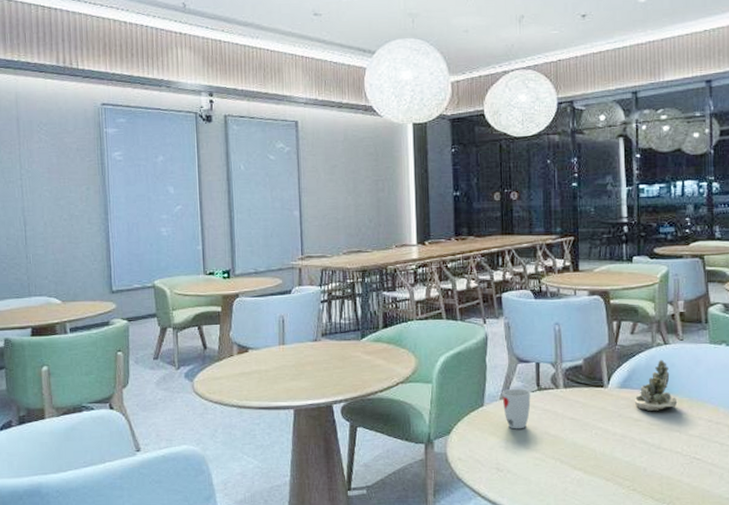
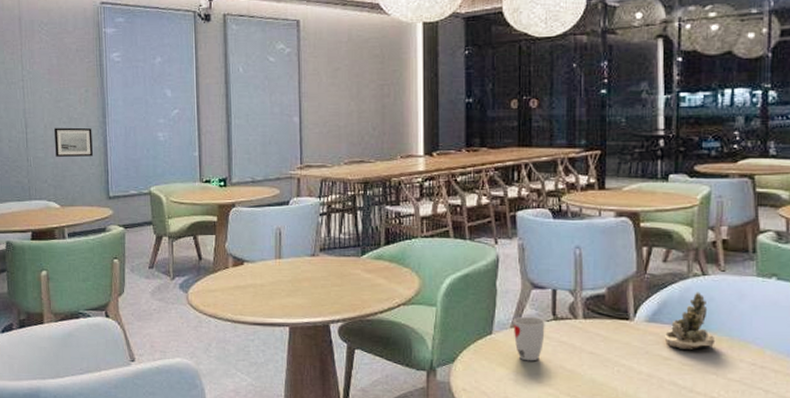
wall art: none [55,224,95,253] -> present [54,127,93,157]

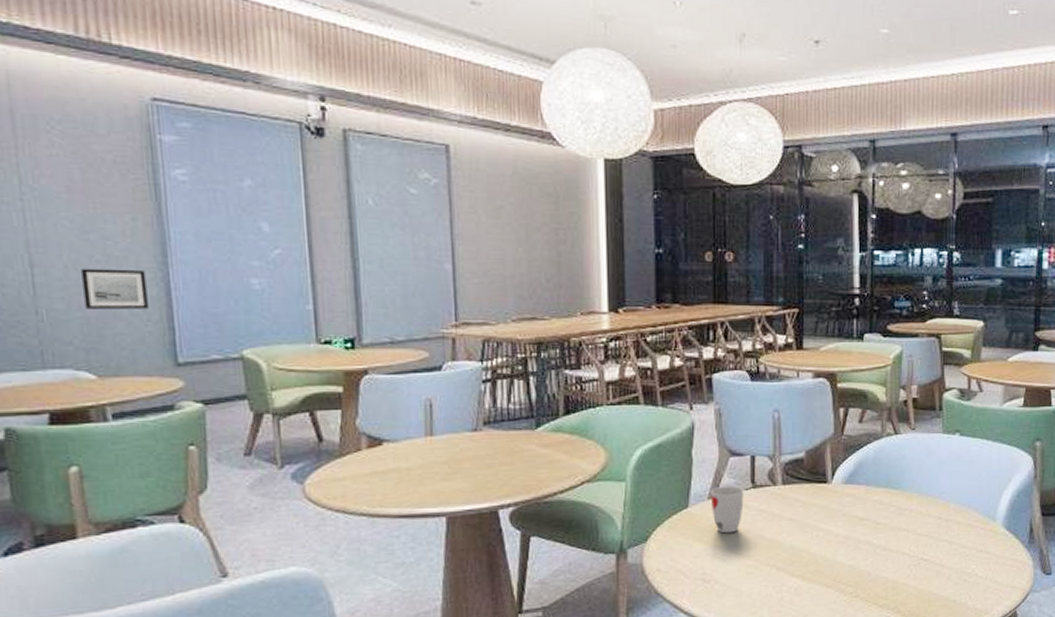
succulent planter: present [664,292,716,349] -> none [860,451,907,509]

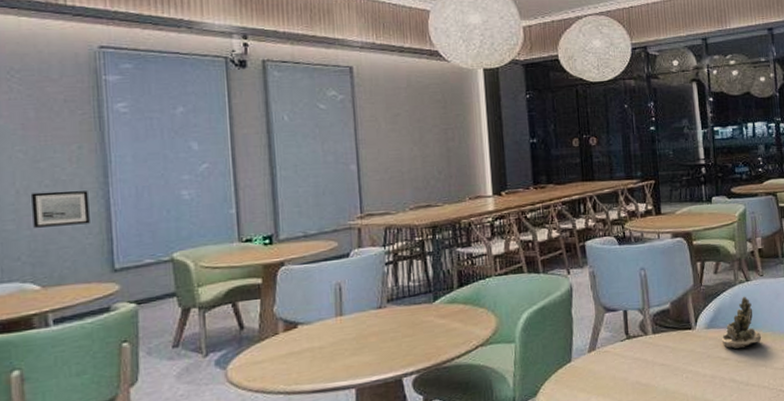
cup: present [710,485,744,534] -> none [590,339,620,383]
succulent planter: none [860,451,907,509] -> present [721,296,762,349]

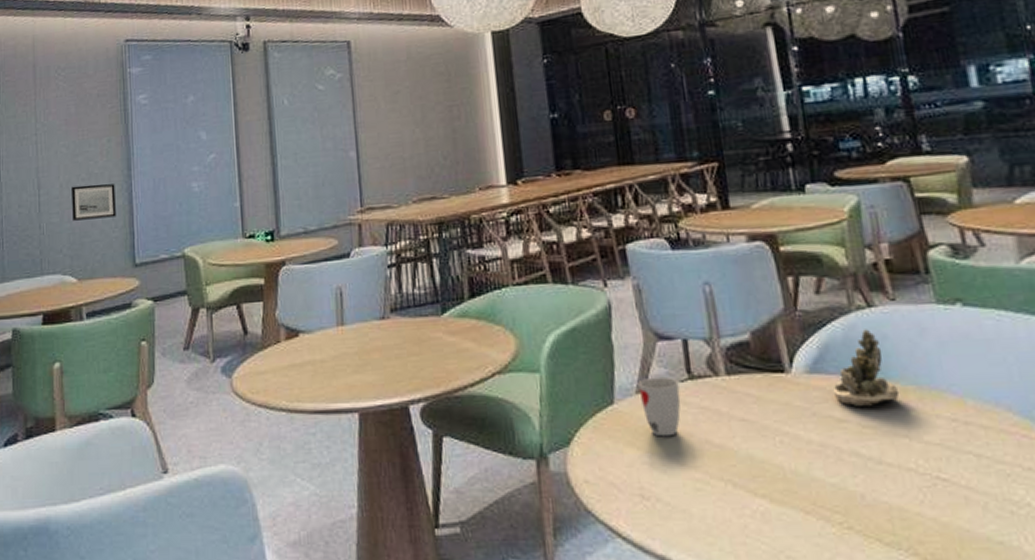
cup: none [590,339,620,383] -> present [638,376,681,437]

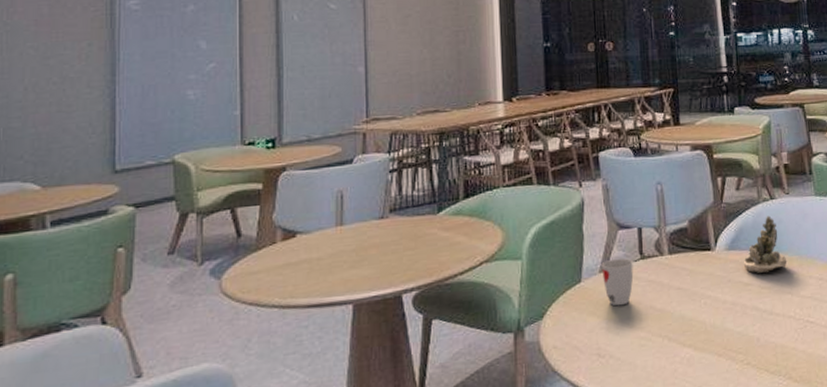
wall art: present [72,184,116,221] -> none [39,88,95,126]

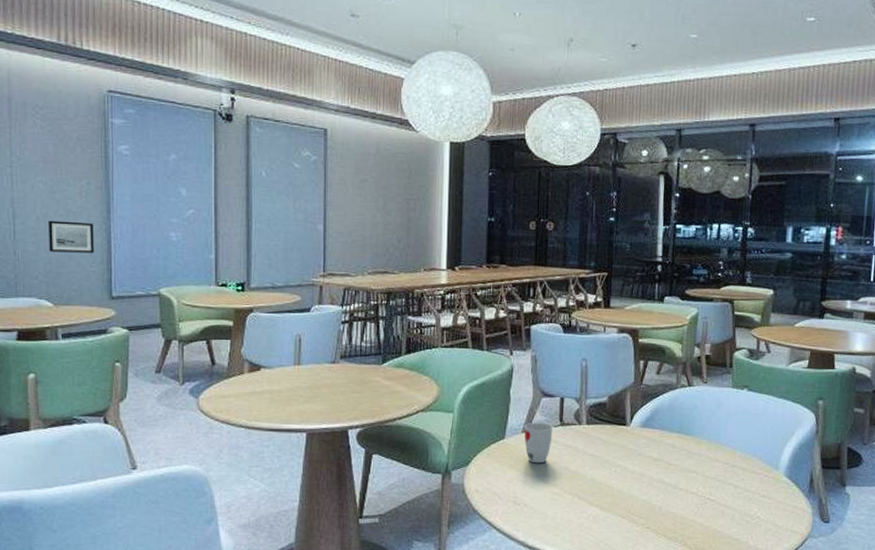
wall art: none [39,88,95,126] -> present [49,220,94,253]
succulent planter: present [743,215,787,273] -> none [655,401,697,451]

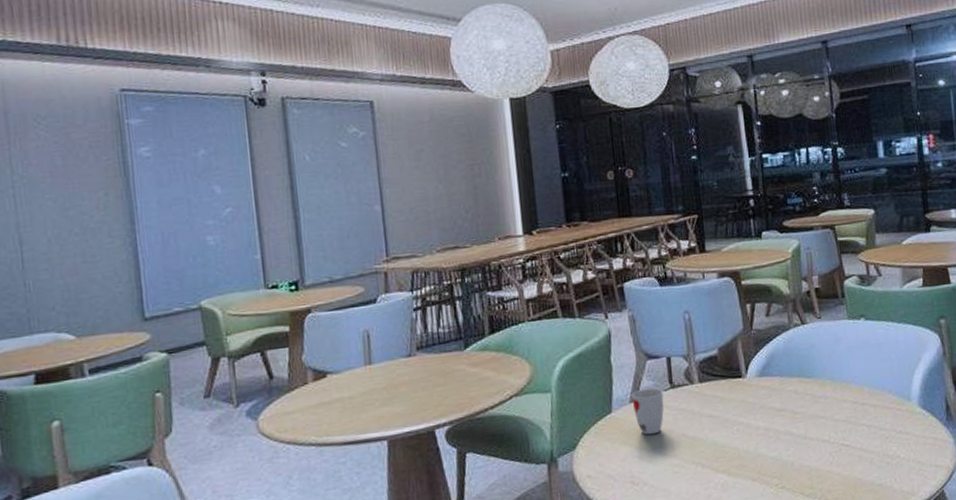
wall art: present [49,220,94,253] -> none [63,238,119,277]

